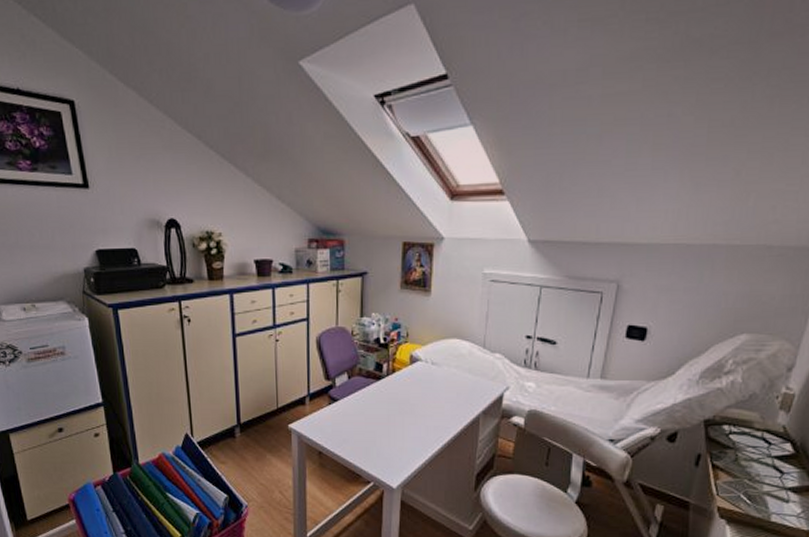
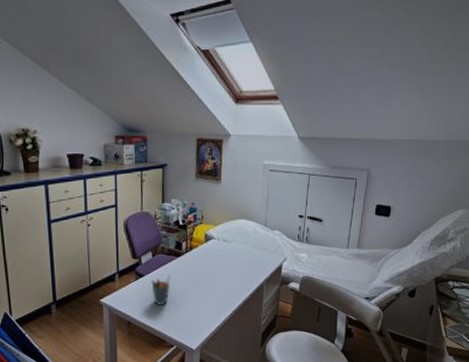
pen holder: none [346,401,369,435] -> present [151,275,171,305]

